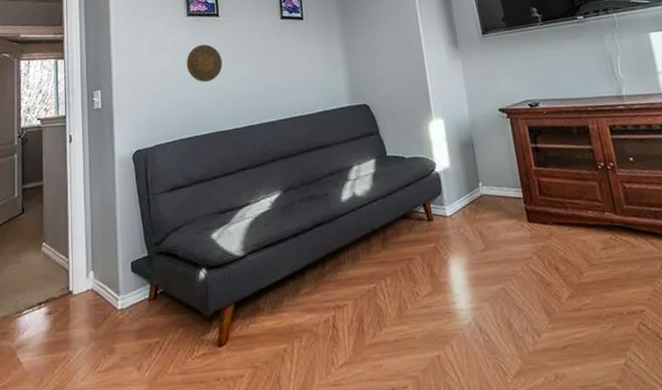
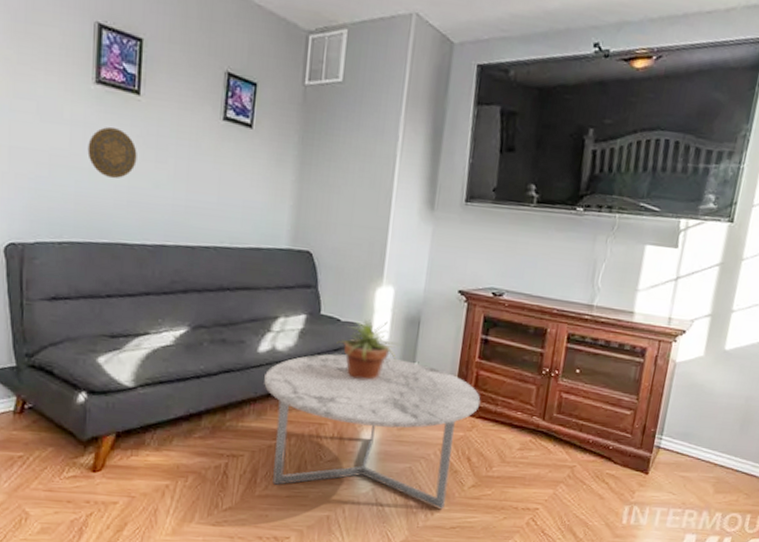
coffee table: none [351,182,551,330] -> present [264,353,481,510]
potted plant: none [406,150,463,210] -> present [336,319,401,381]

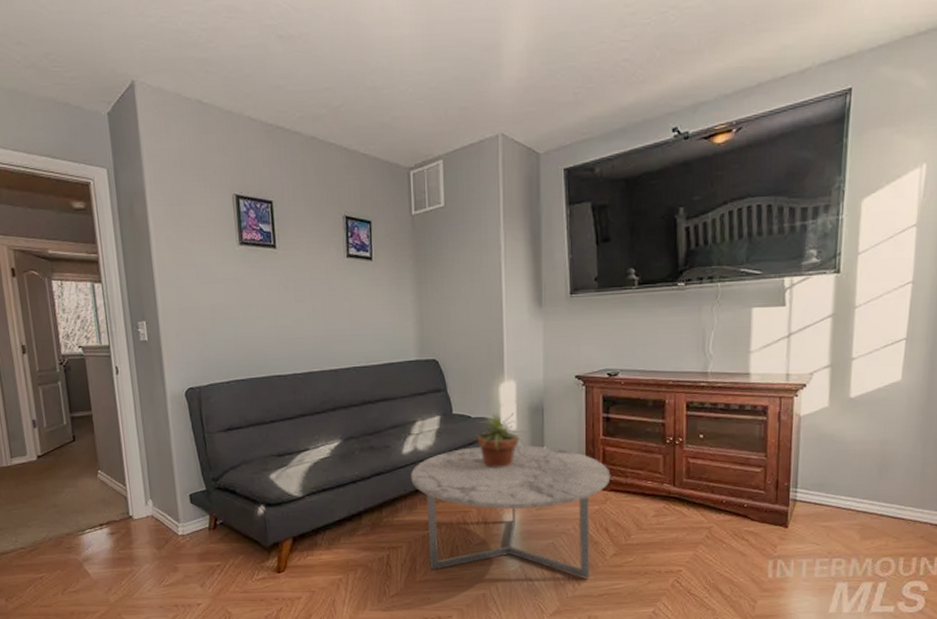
decorative plate: present [87,127,137,179] -> none [240,279,281,322]

